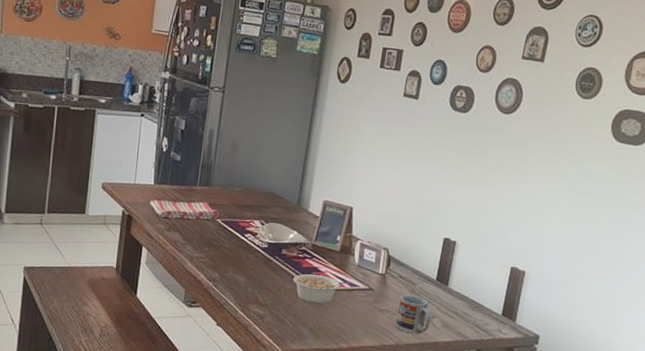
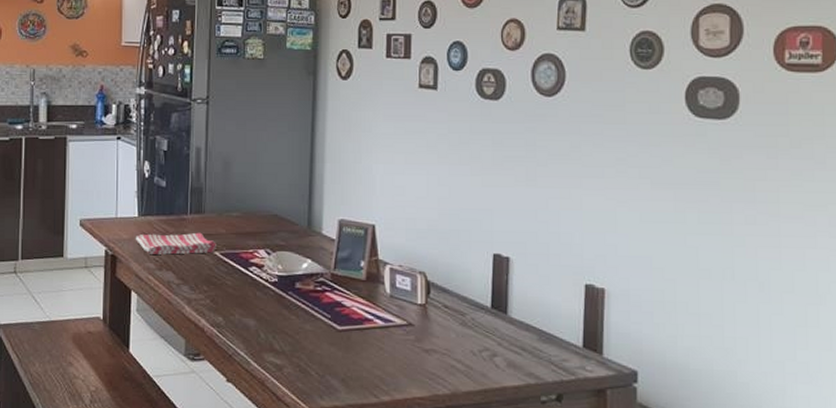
legume: present [293,274,351,304] -> none [313,311,384,347]
cup: present [396,295,431,334] -> none [448,329,491,379]

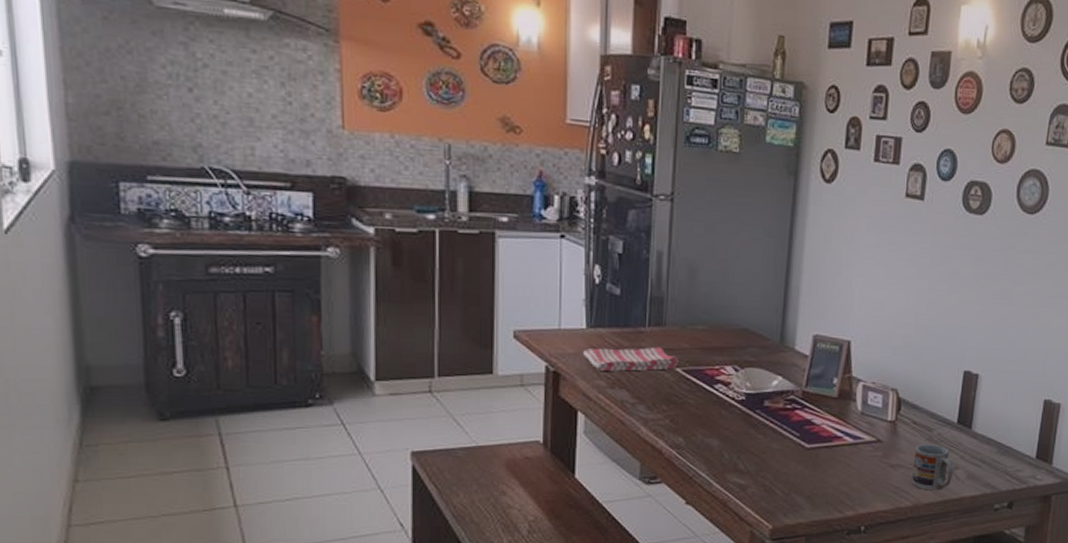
cup: none [448,329,491,379] -> present [912,444,953,491]

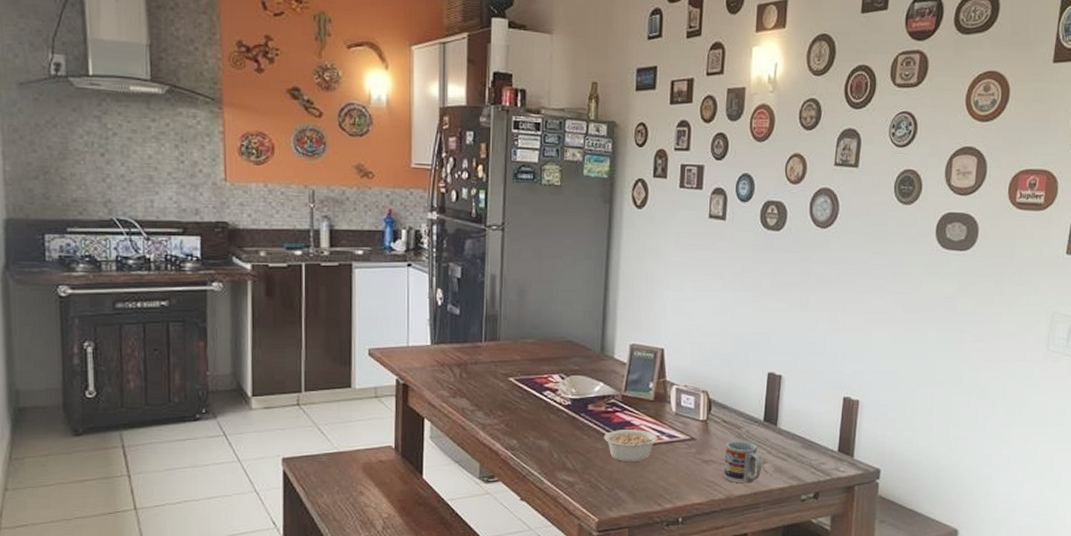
dish towel: present [582,347,678,371] -> none [427,359,511,382]
legume: none [781,429,854,465] -> present [604,430,670,463]

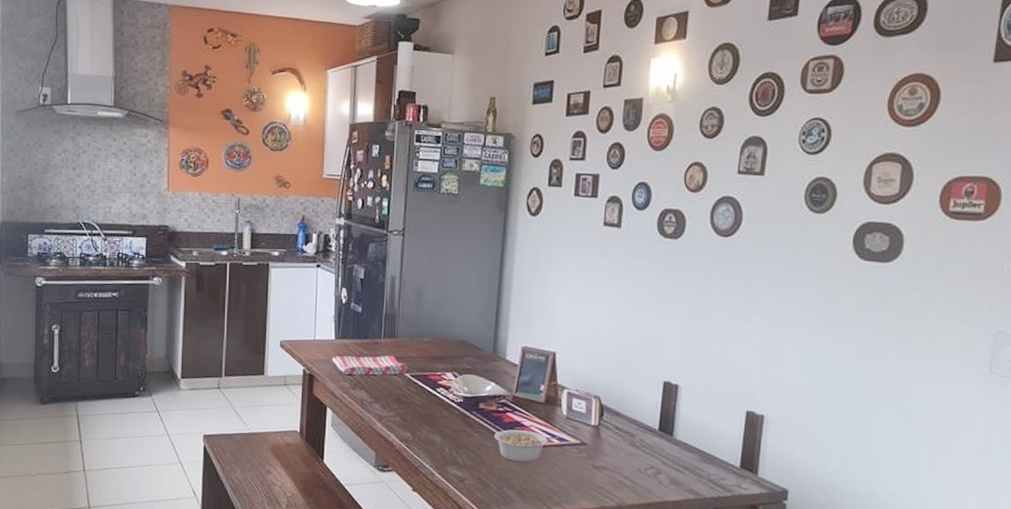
dish towel: none [427,359,511,382] -> present [331,355,407,375]
cup: present [724,441,761,484] -> none [615,448,656,493]

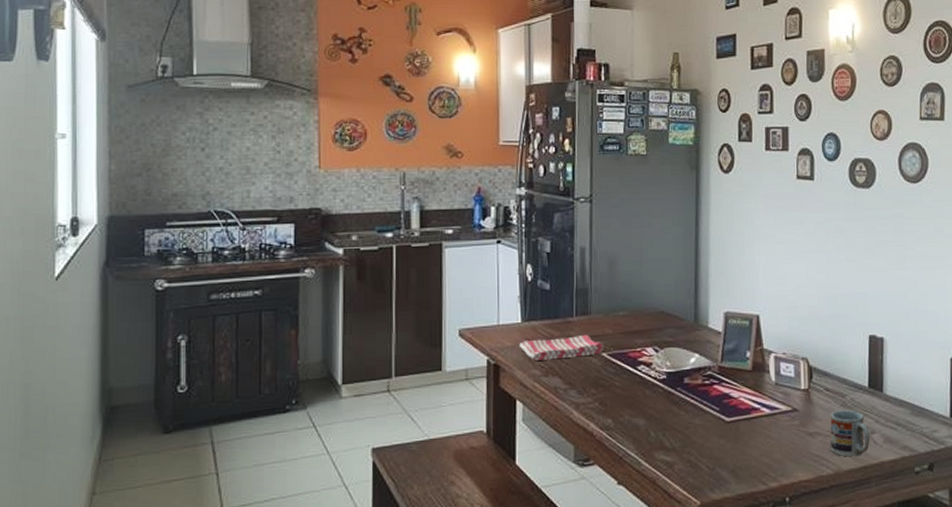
legume: present [494,429,560,463] -> none [702,402,771,439]
cup: none [615,448,656,493] -> present [830,410,870,457]

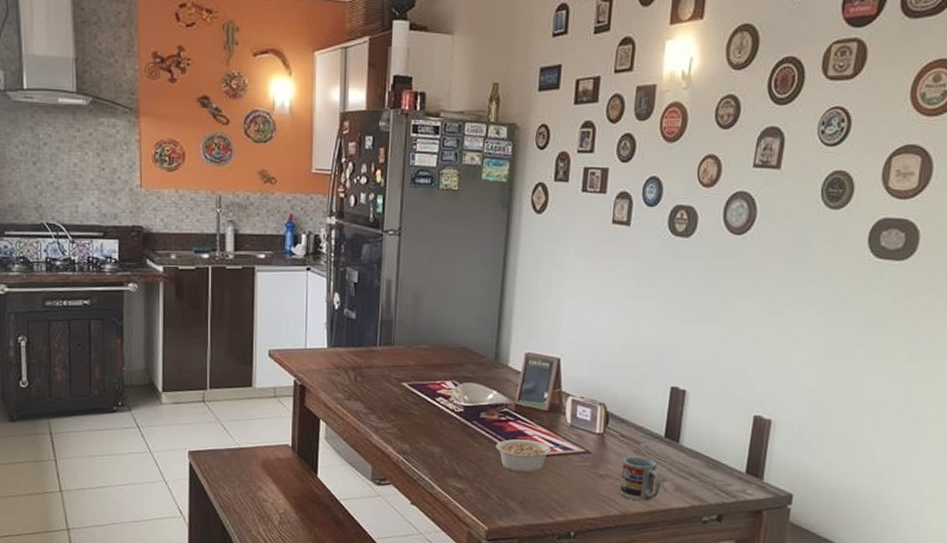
dish towel: present [518,334,604,361] -> none [324,364,405,385]
legume: none [702,402,771,439] -> present [496,439,564,473]

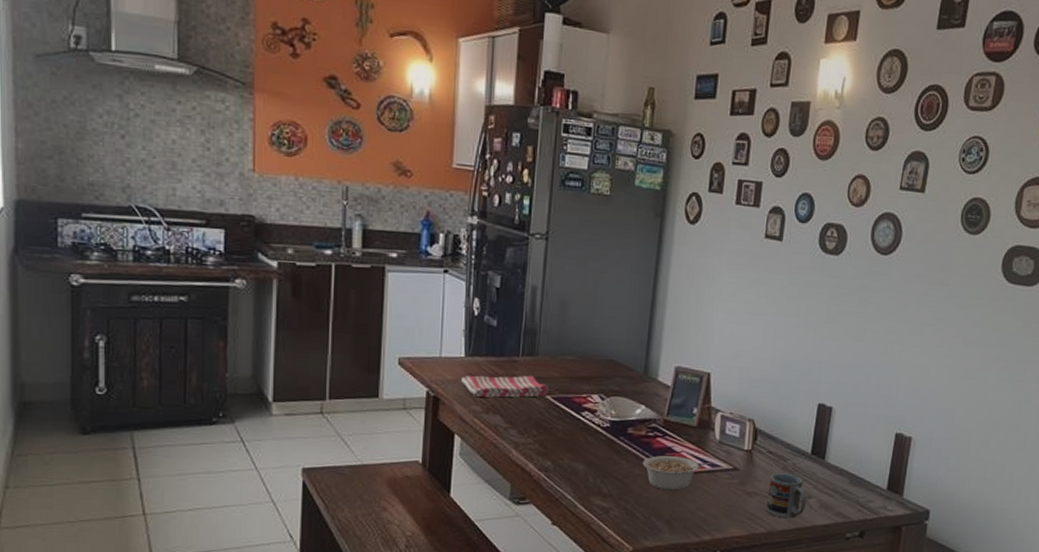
dish towel: none [324,364,405,385] -> present [460,375,549,398]

